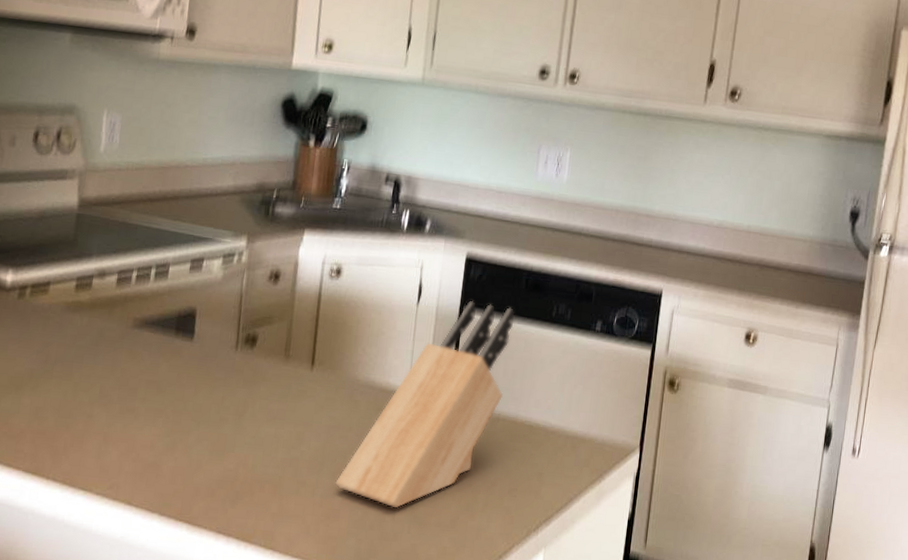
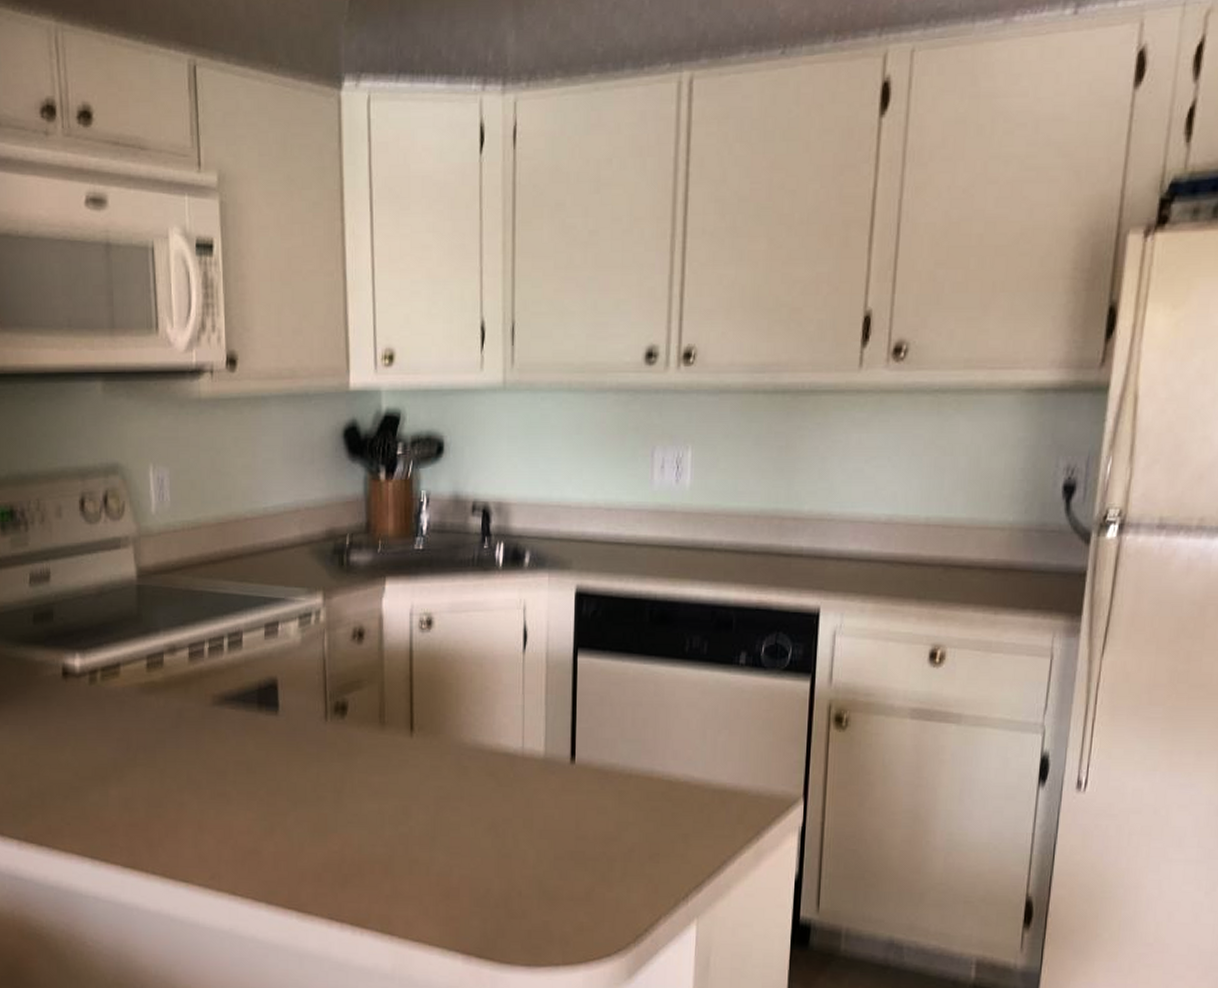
knife block: present [335,300,515,509] -> none [451,641,640,883]

